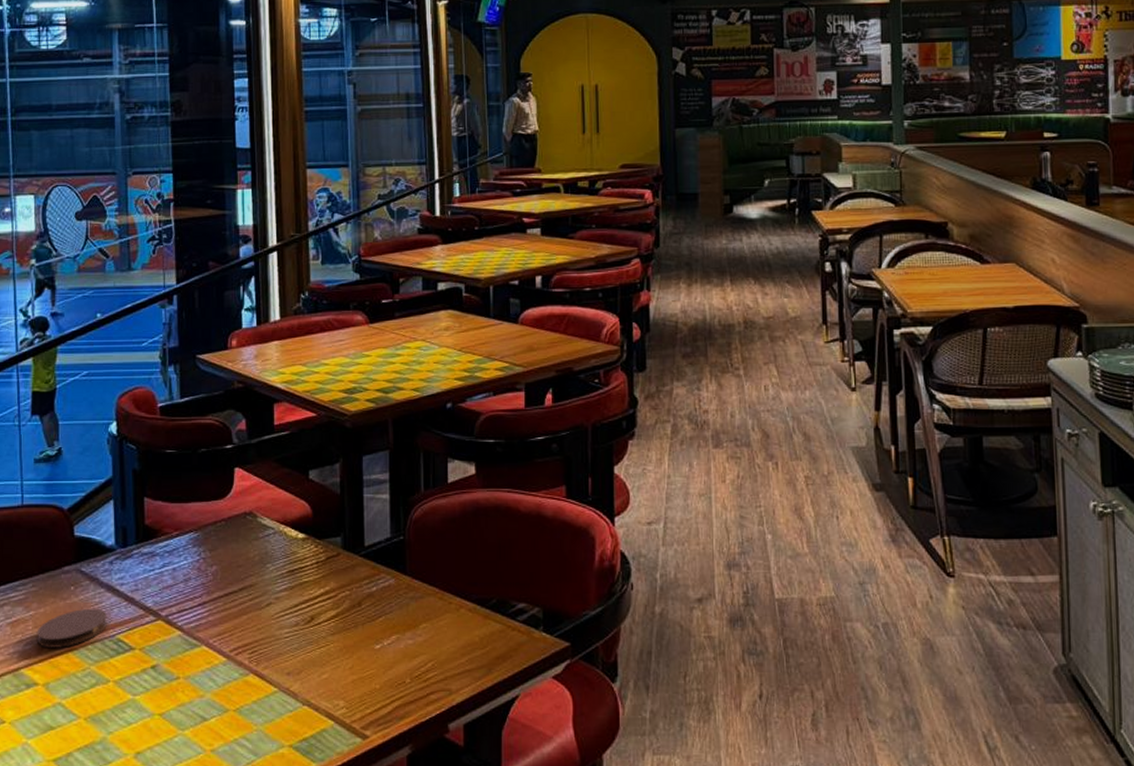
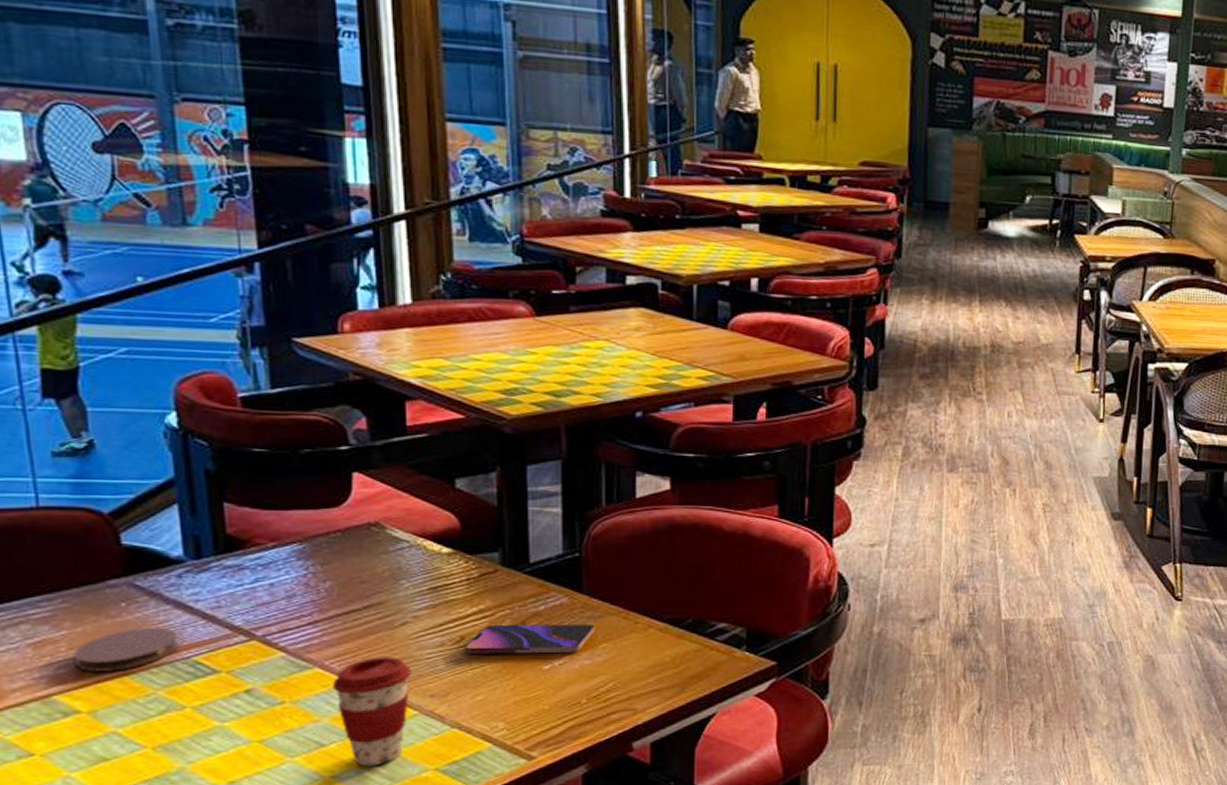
coffee cup: none [215,636,273,741] -> present [333,657,411,767]
smartphone: none [314,605,417,634] -> present [464,624,595,654]

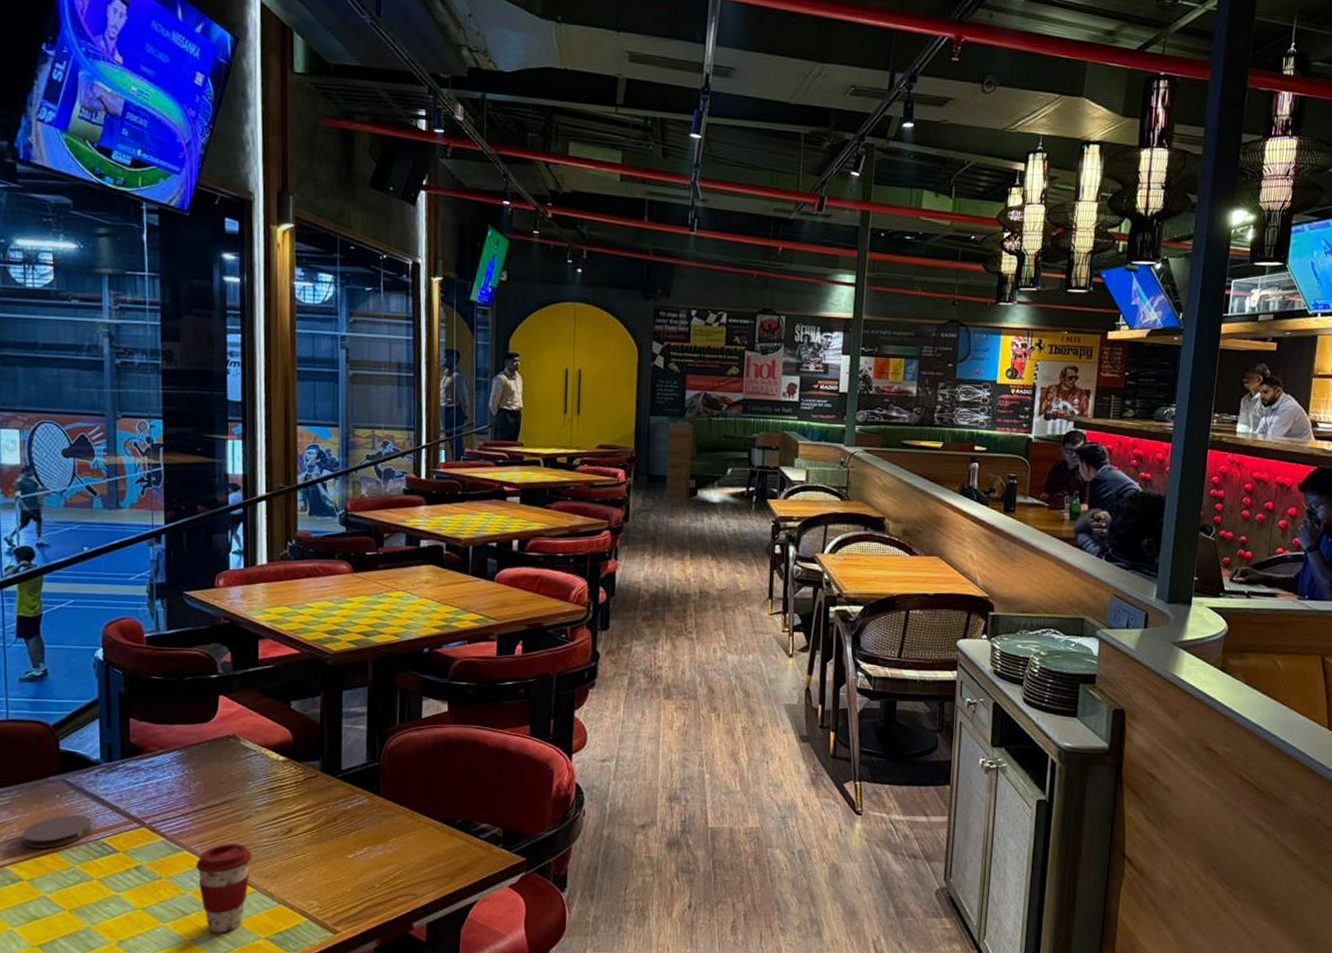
smartphone: present [464,624,595,654] -> none [291,819,388,845]

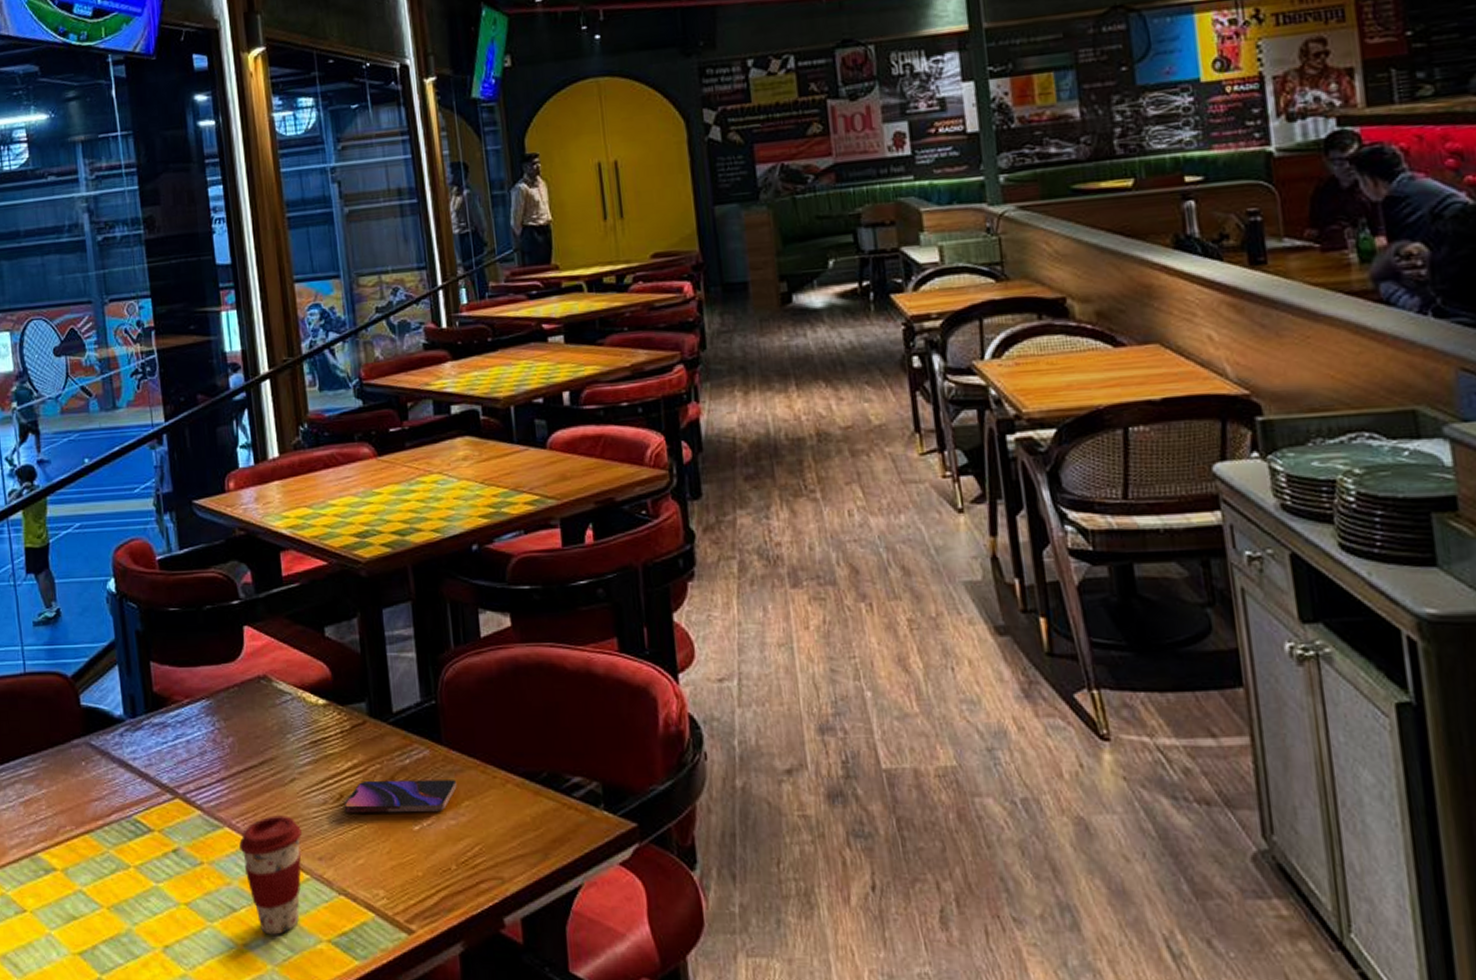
coaster: present [22,814,92,848] -> none [50,785,123,829]
smartphone: none [291,819,388,845] -> present [344,780,457,813]

